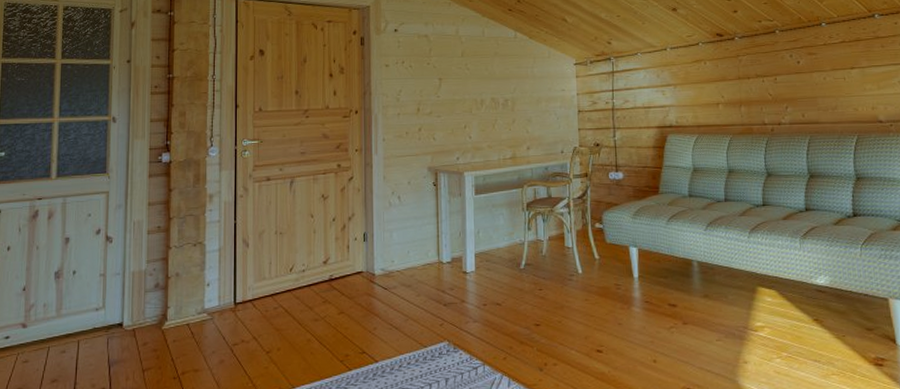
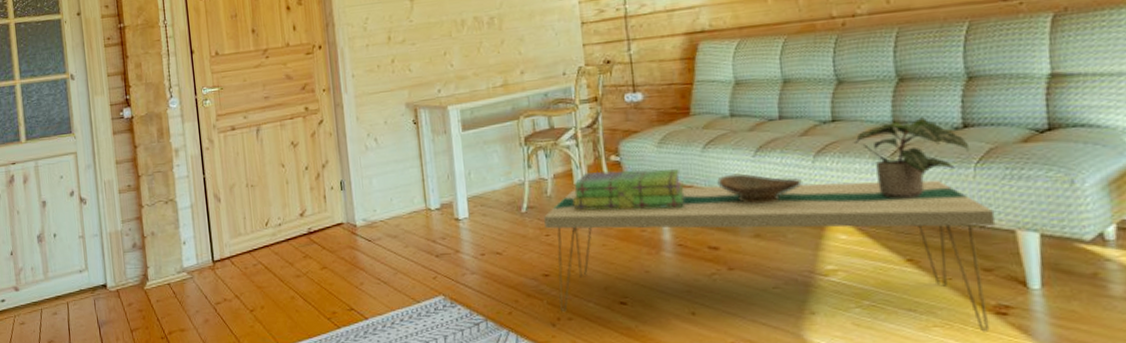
coffee table: none [539,251,875,380] -> present [544,179,996,332]
stack of books: none [563,236,652,270] -> present [572,169,685,211]
decorative bowl: none [677,244,740,269] -> present [717,173,802,204]
potted plant: none [778,207,858,271] -> present [854,117,970,200]

